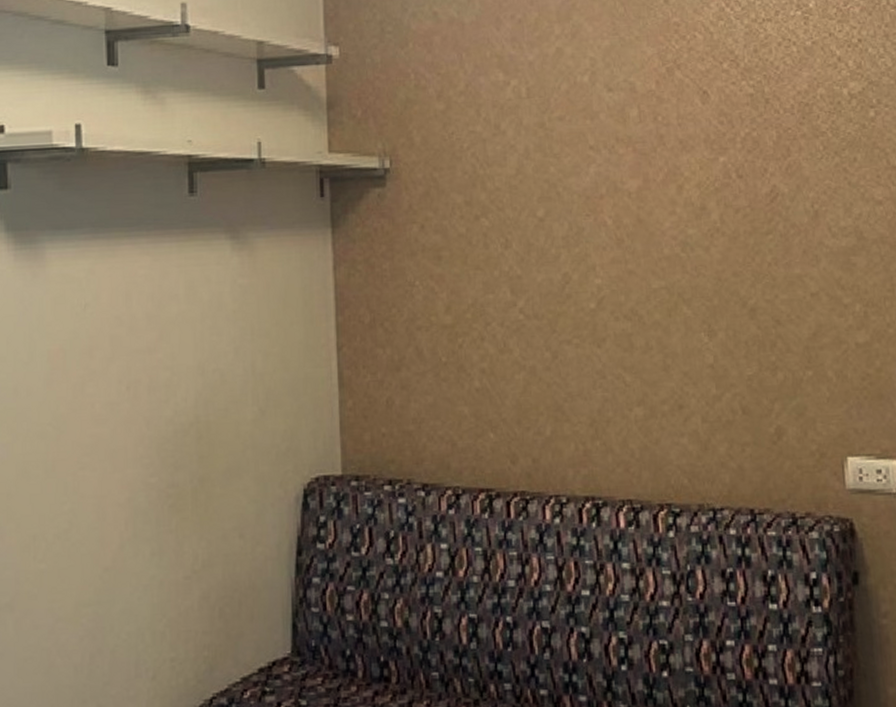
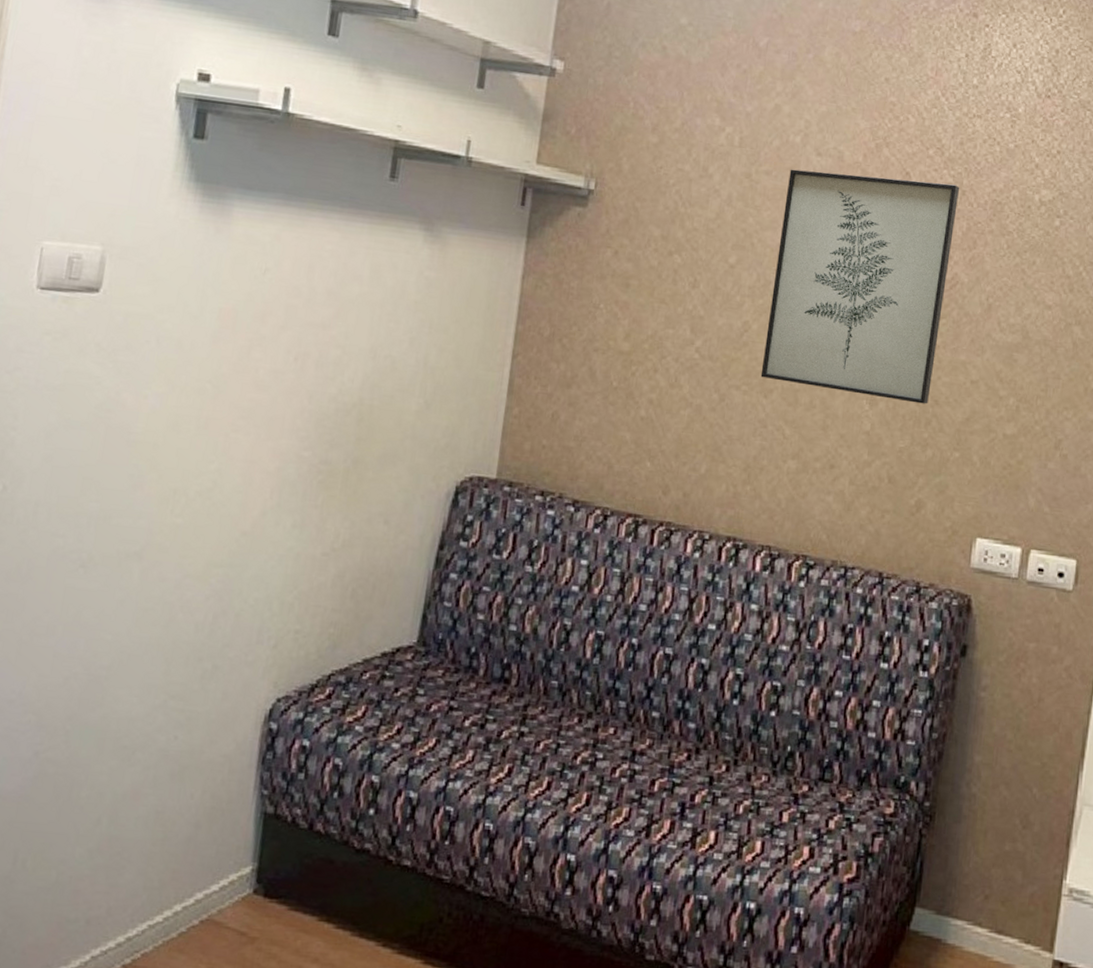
wall art: none [583,94,770,328] -> present [760,169,960,404]

